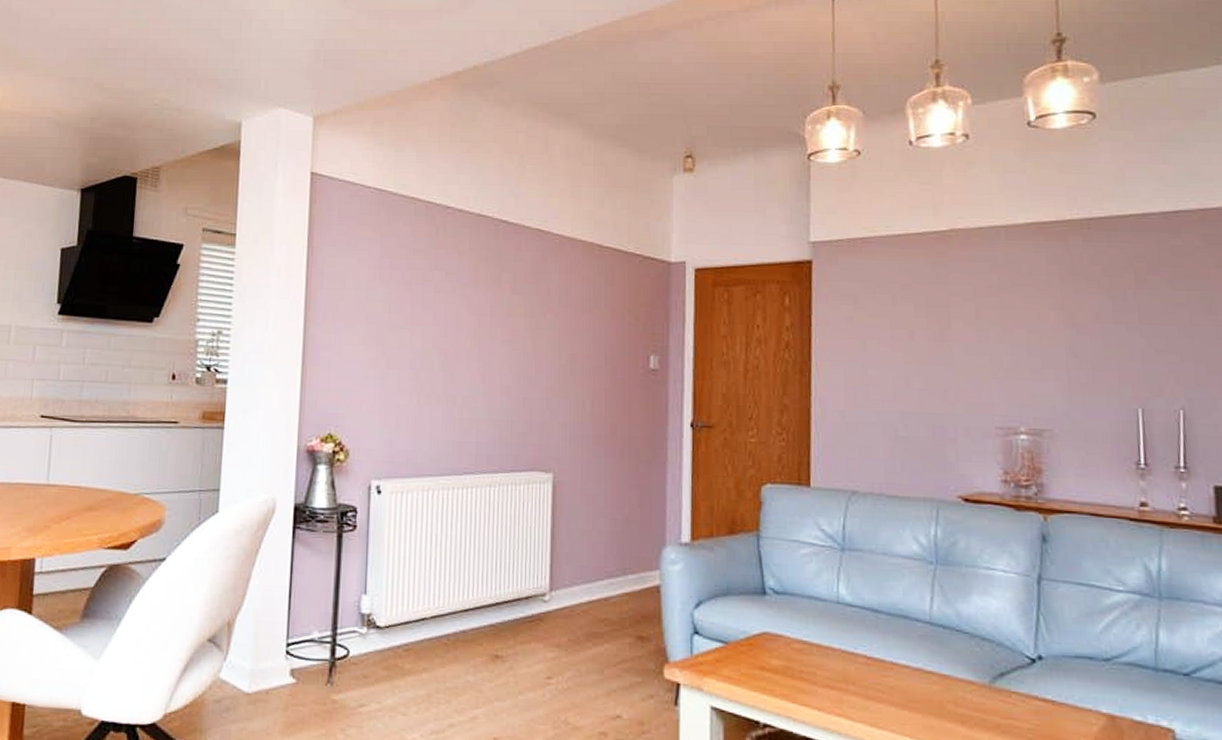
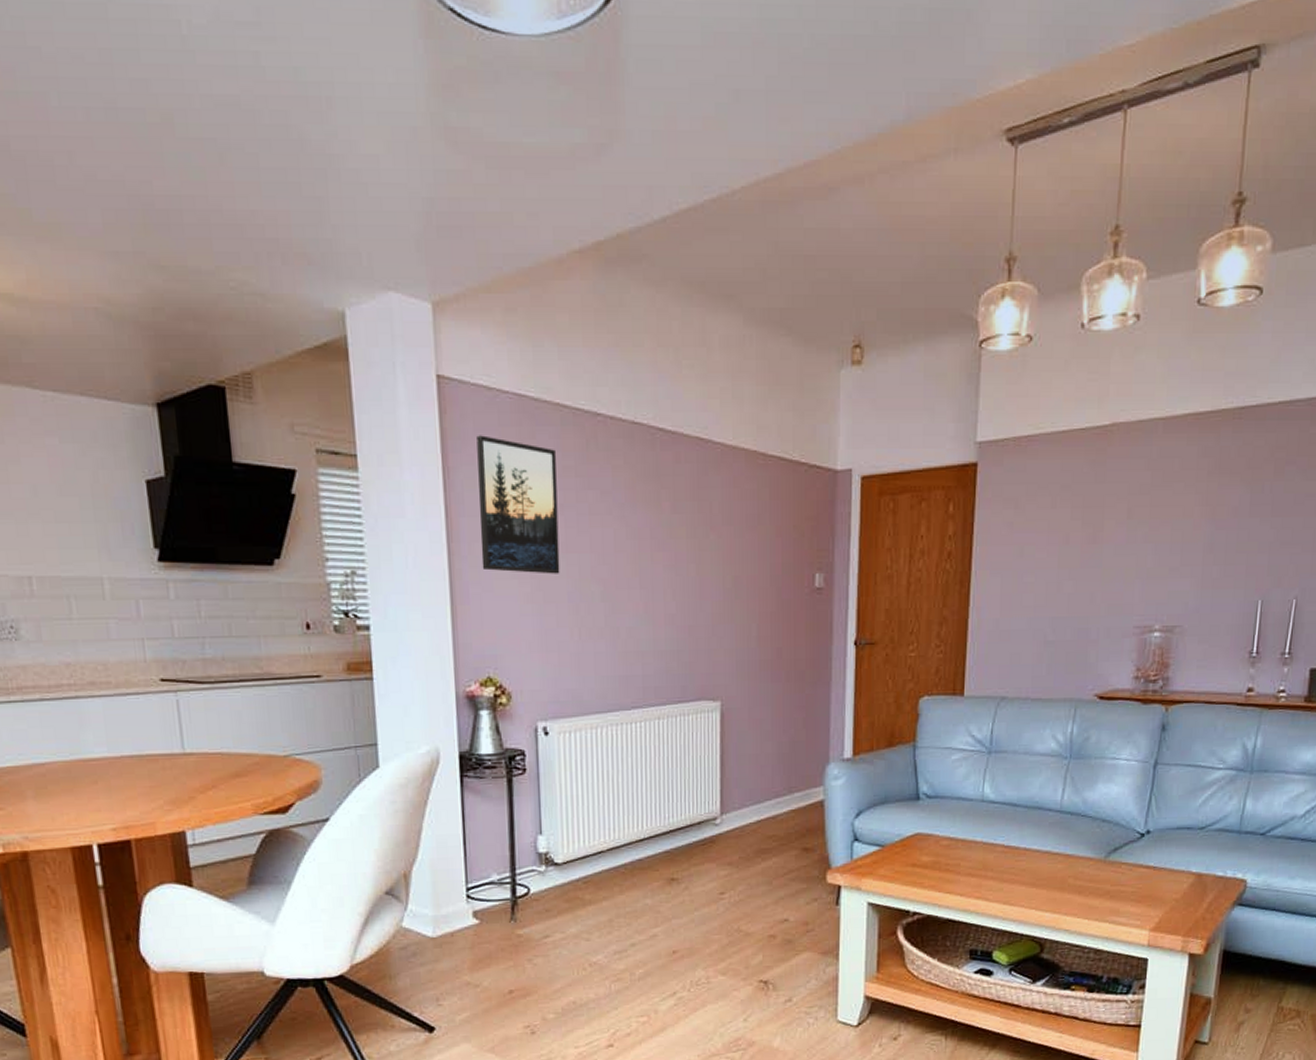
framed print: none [333,221,408,343] -> present [476,435,560,574]

